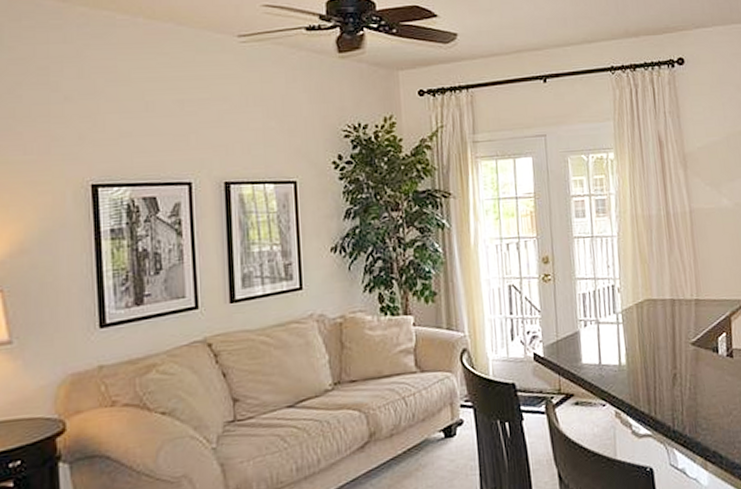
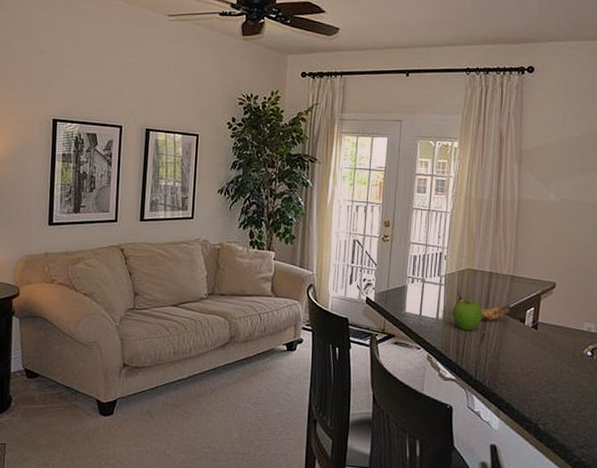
fruit: none [635,334,672,373] -> present [452,298,483,331]
banana: none [636,324,702,358] -> present [456,288,512,321]

